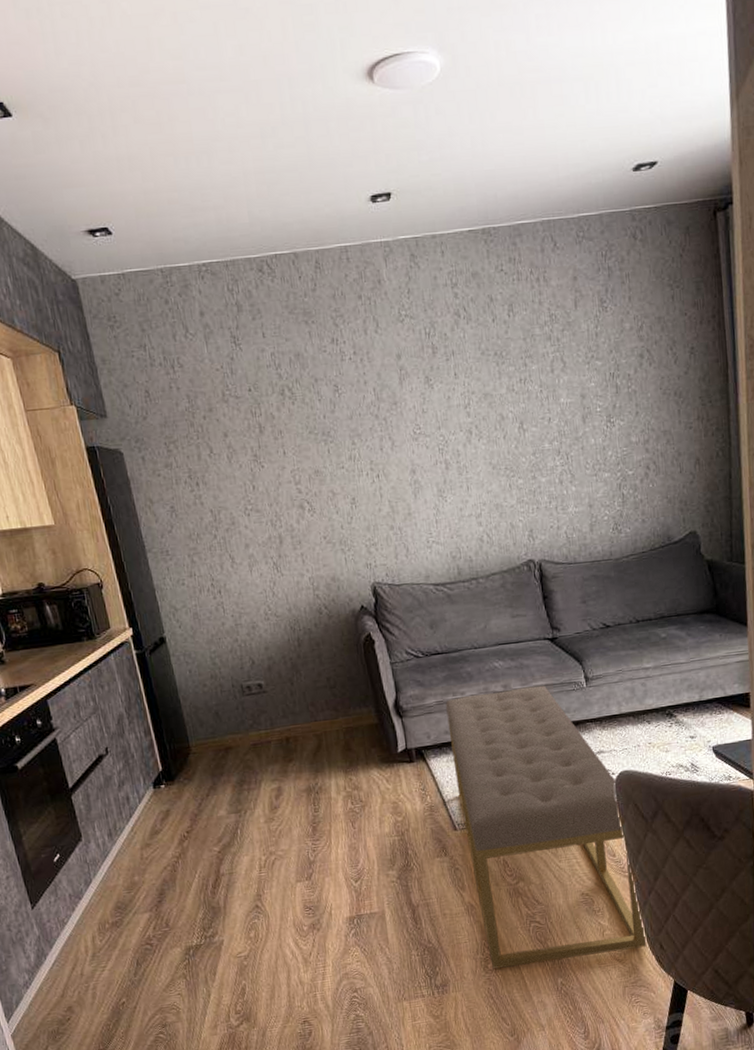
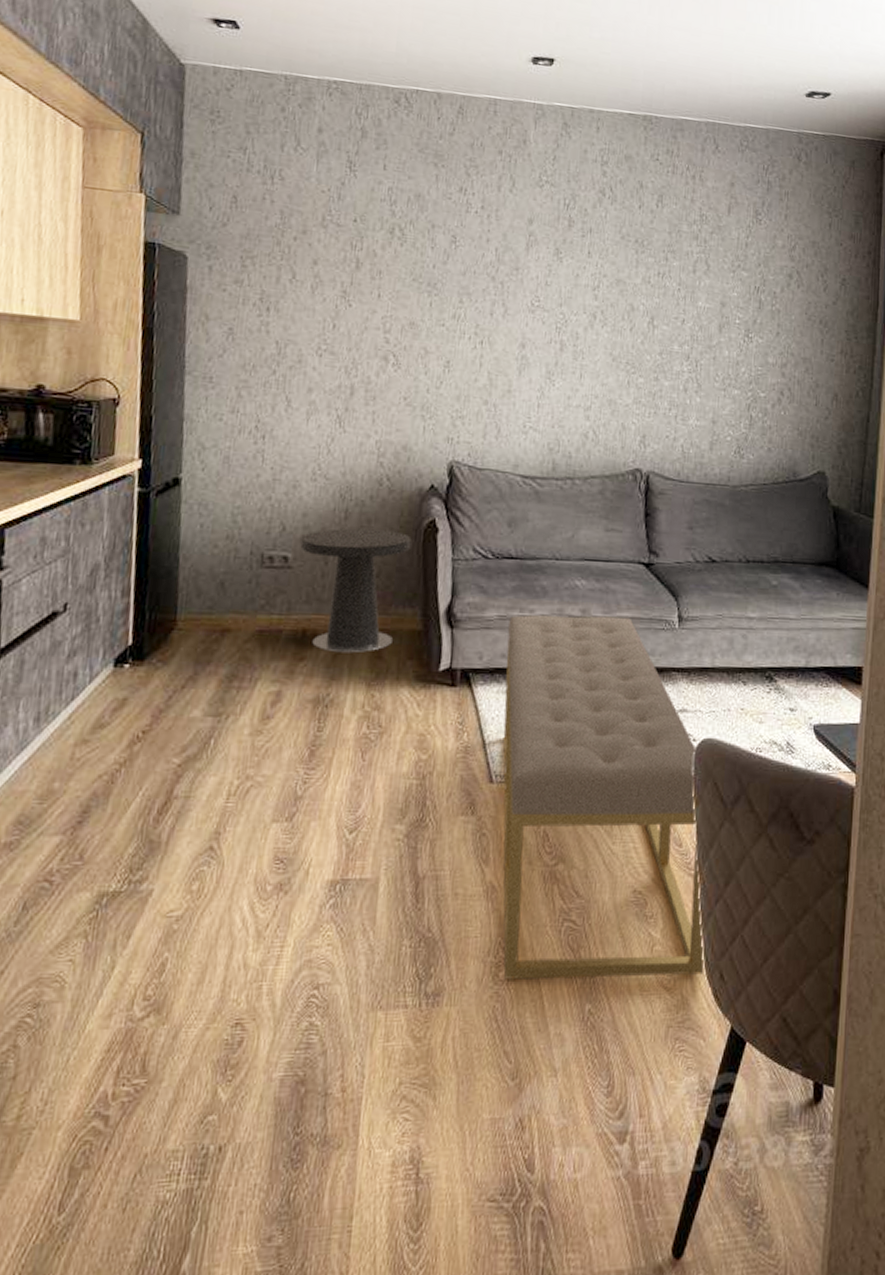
side table: none [268,648,357,752] -> present [300,528,412,653]

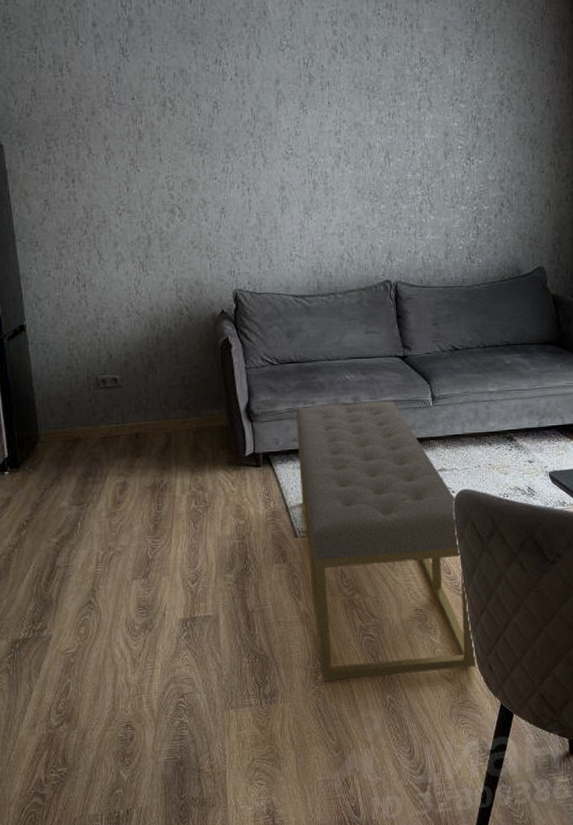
side table: present [300,528,412,653] -> none [125,350,212,449]

